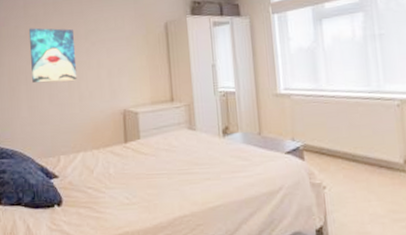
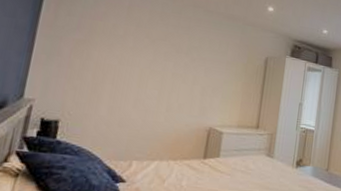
wall art: present [28,28,78,83] -> none [120,30,176,91]

